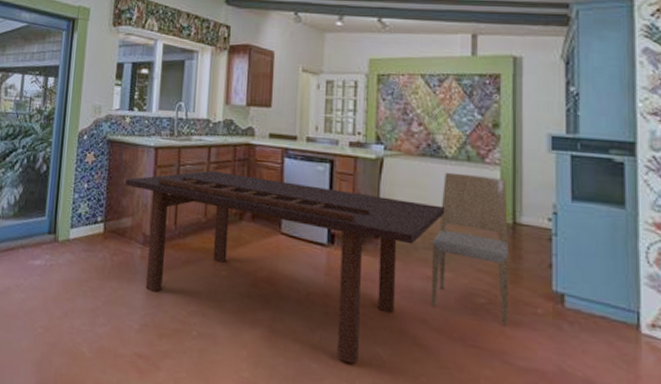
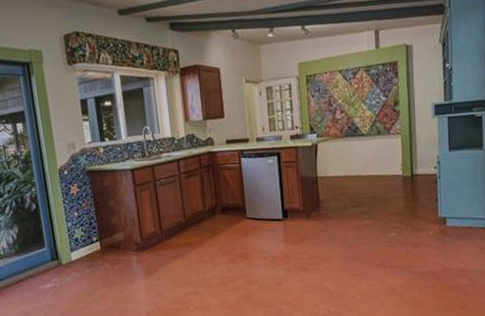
dining table: present [125,170,446,365] -> none [111,172,365,300]
dining chair: present [430,172,510,327] -> none [357,143,411,249]

